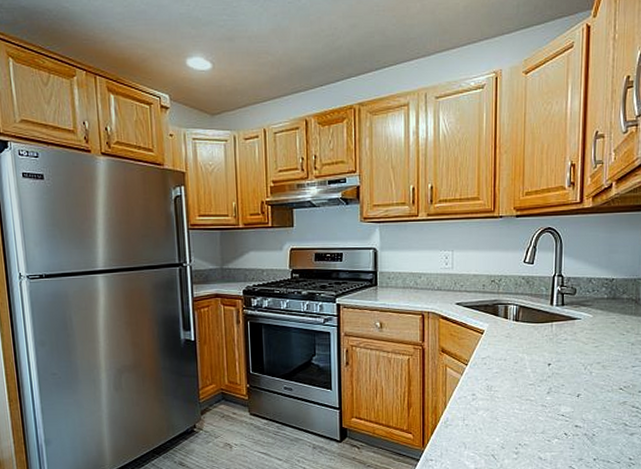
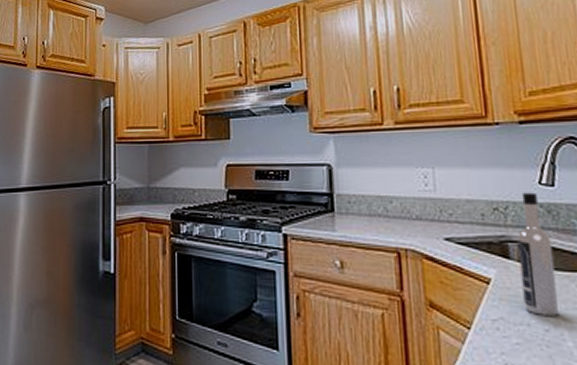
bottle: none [504,268,527,353] -> present [517,192,559,316]

